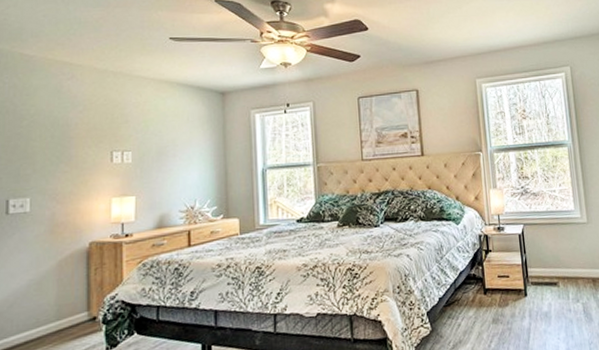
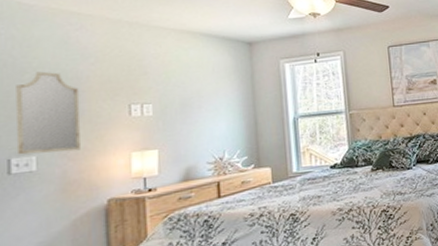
home mirror: none [14,118,69,197] -> present [15,71,81,155]

